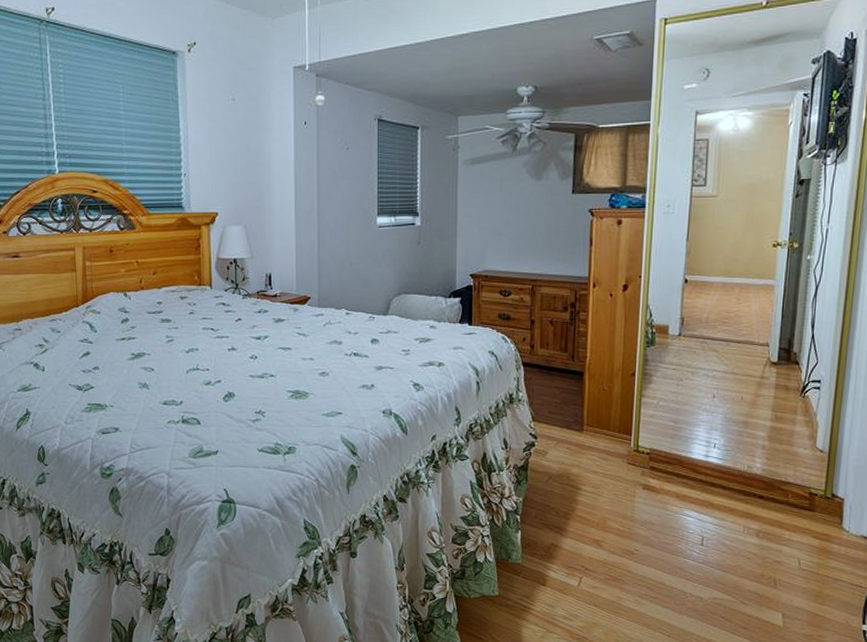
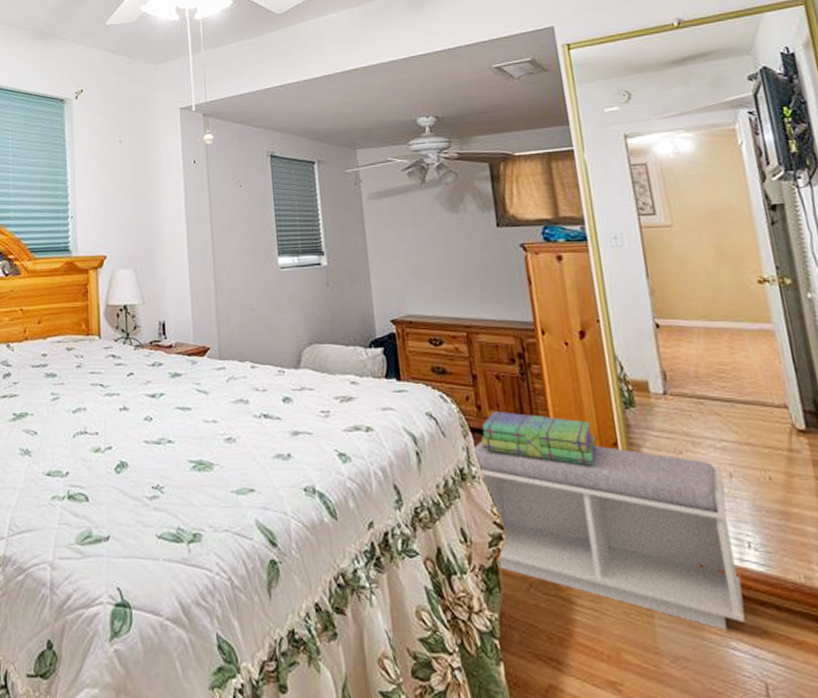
bench: none [523,374,708,503] -> present [473,442,745,630]
stack of books: none [530,350,620,391] -> present [481,411,598,466]

